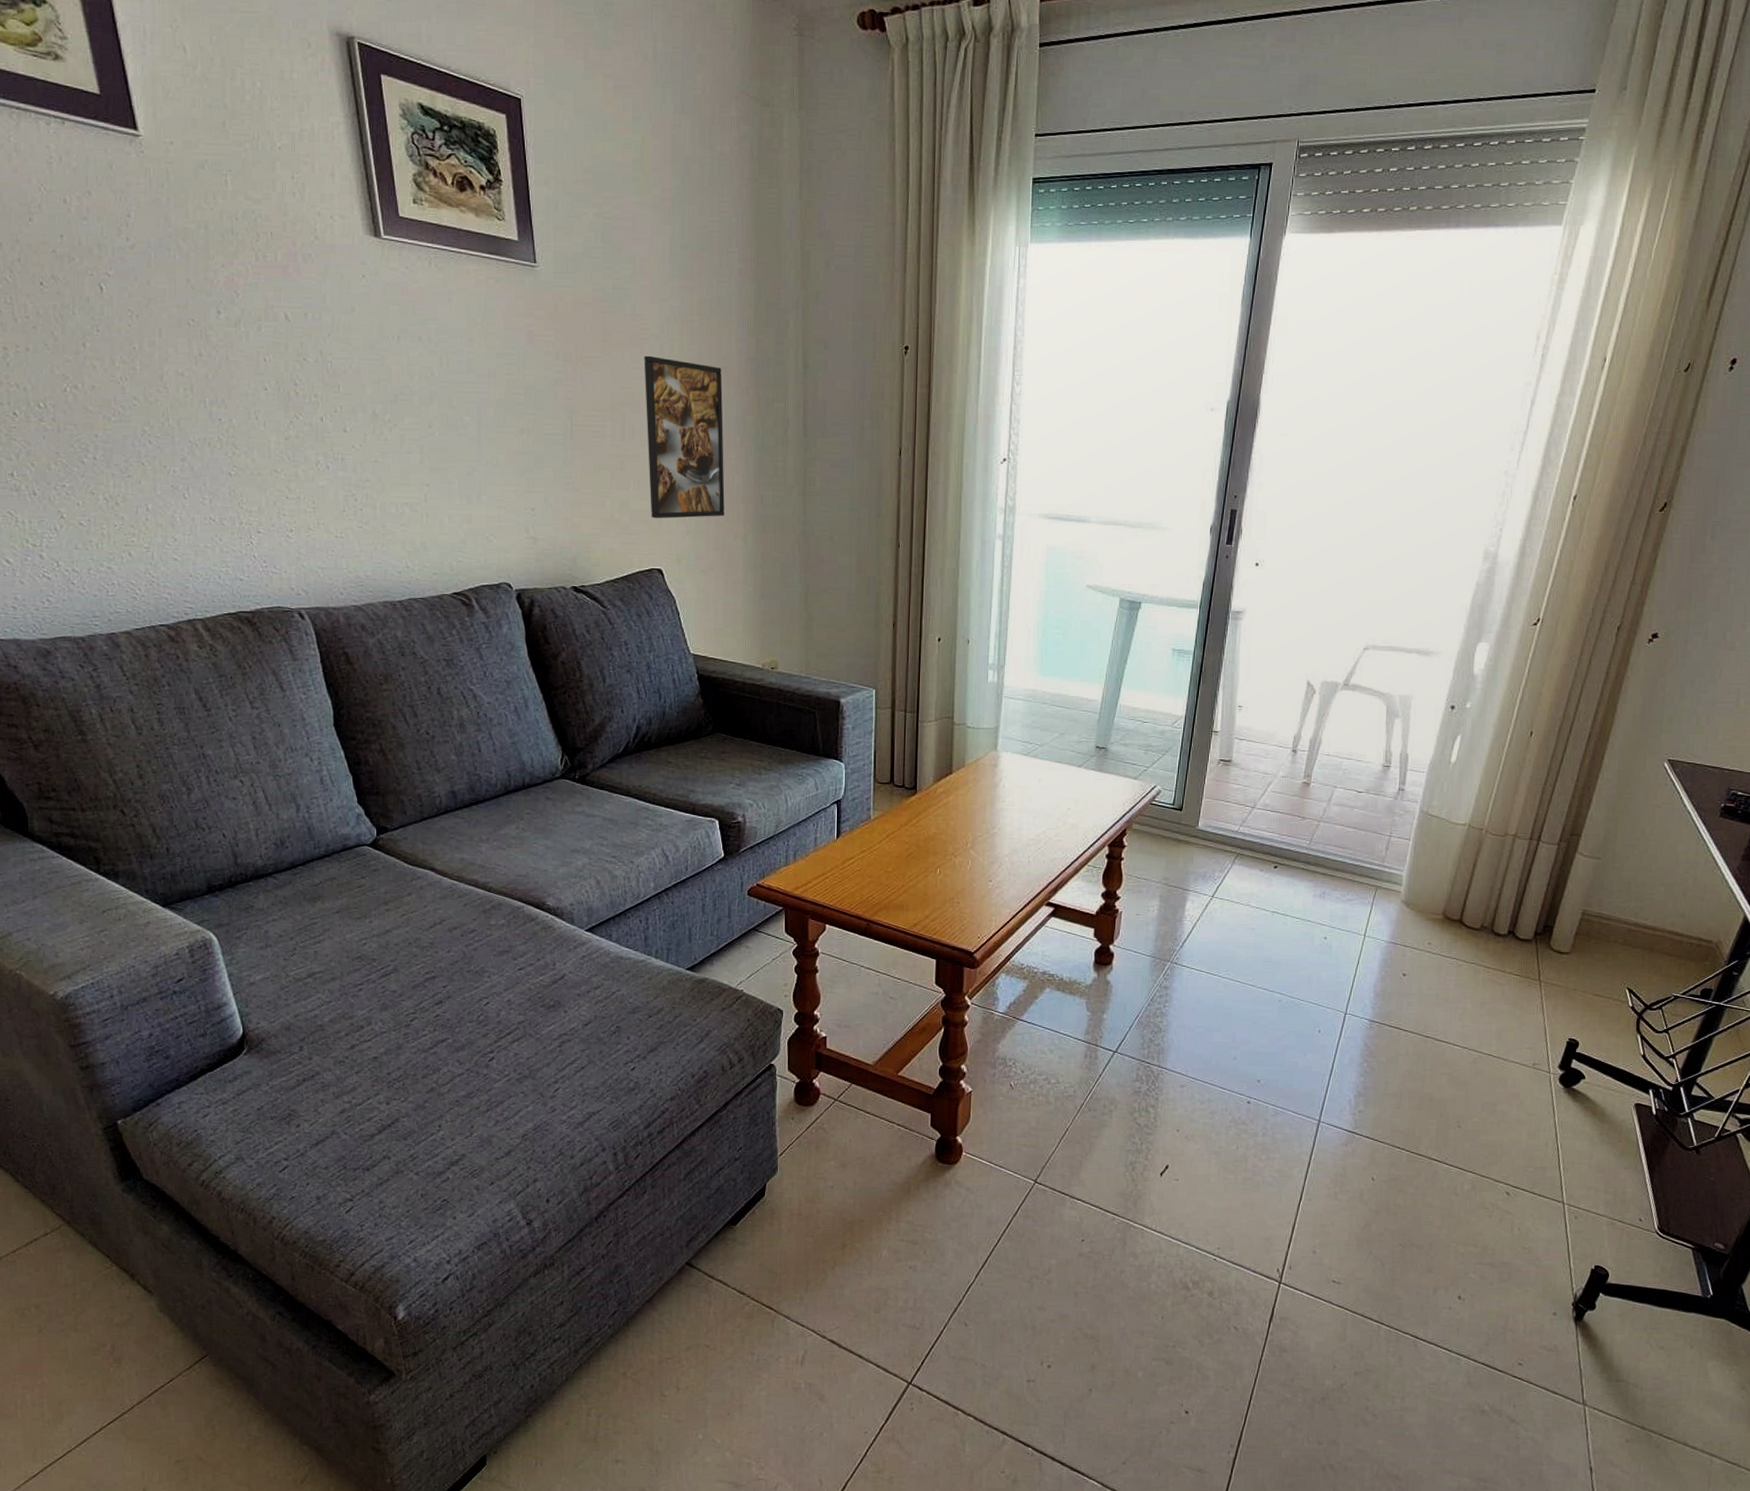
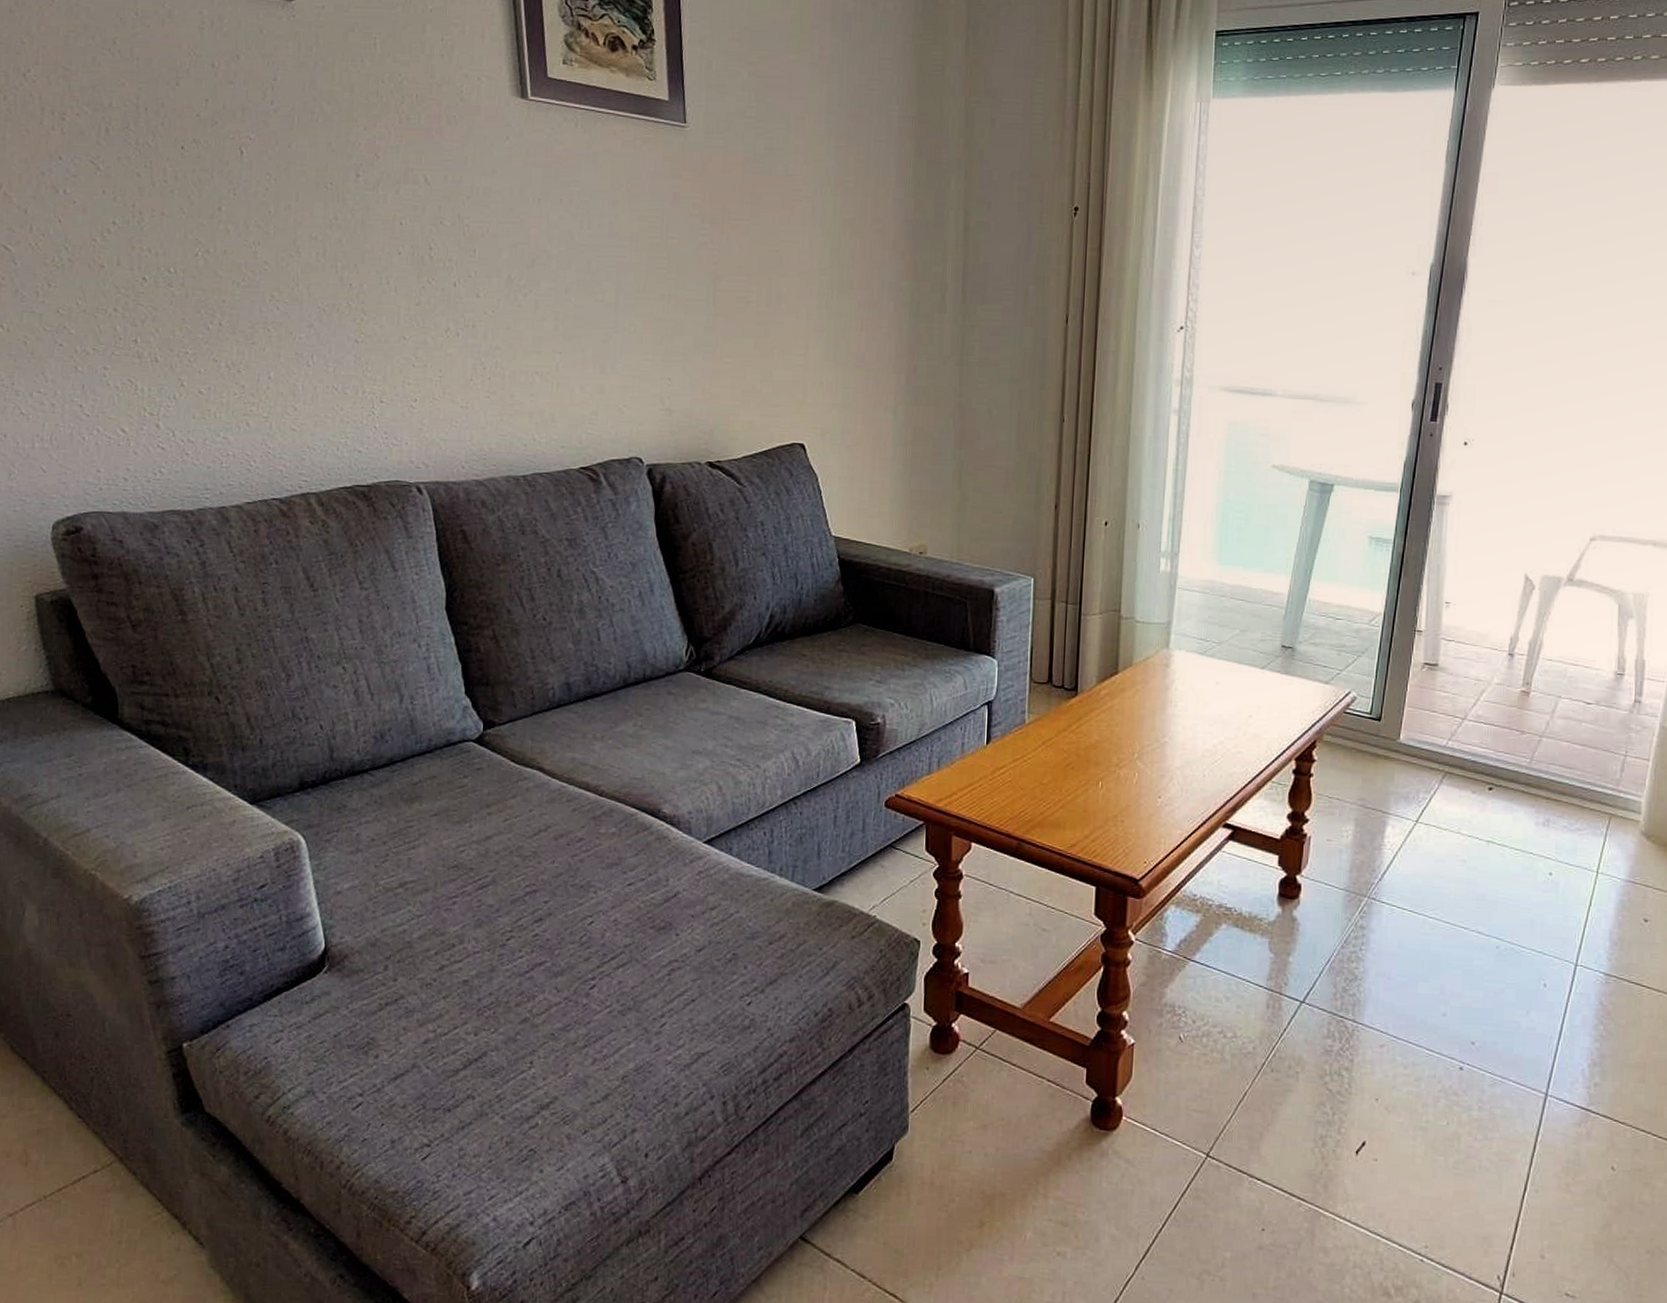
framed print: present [644,355,725,519] -> none [794,217,877,390]

